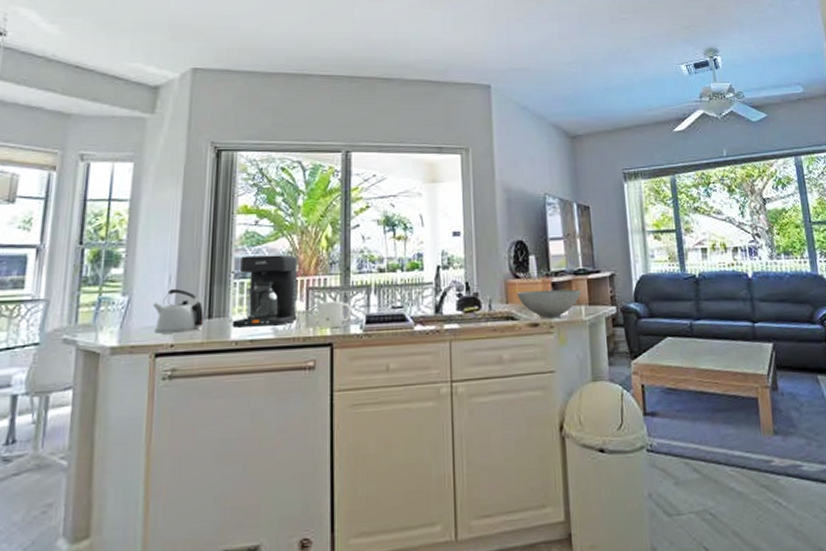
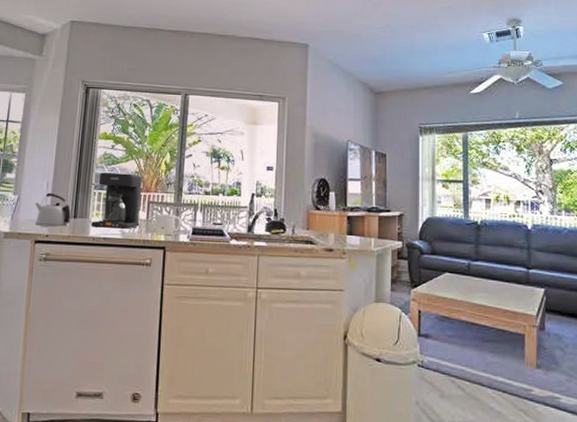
bowl: present [517,289,582,319] -> none [316,221,373,247]

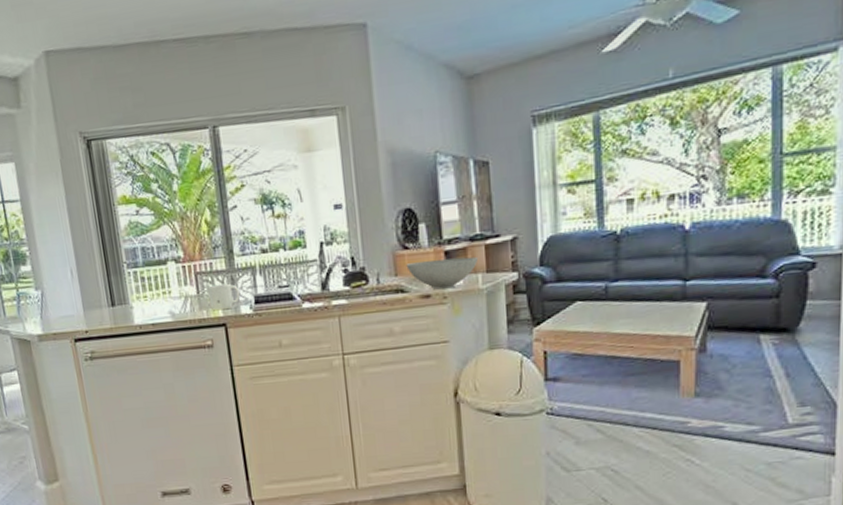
kettle: present [35,192,71,227] -> none [63,280,109,323]
coffee maker: present [91,172,142,229] -> none [130,241,191,314]
bowl: none [316,221,373,247] -> present [406,256,479,290]

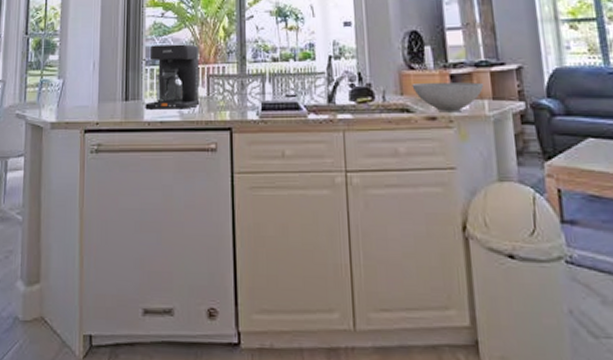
coffee maker: none [130,241,191,314] -> present [145,44,200,110]
mug: present [207,283,241,311] -> none [218,88,249,114]

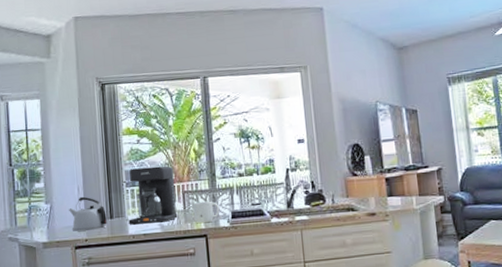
kettle: none [82,73,121,114] -> present [69,196,107,232]
mug: none [218,88,249,114] -> present [192,201,220,224]
bowl: present [412,82,484,113] -> none [355,183,413,209]

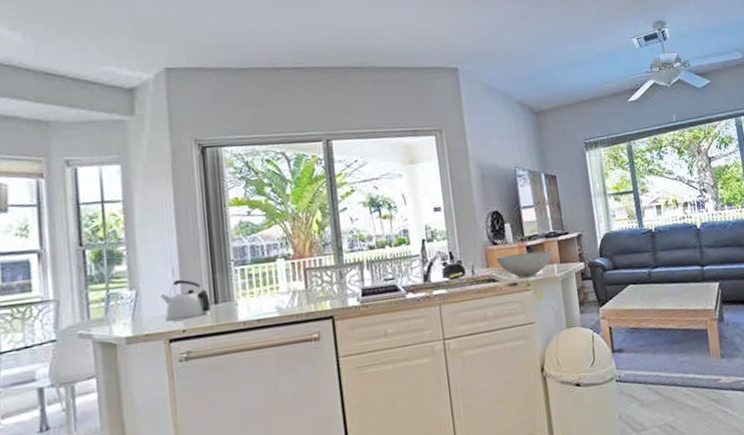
coffee maker: present [128,166,178,225] -> none [238,240,299,310]
mug: present [192,201,220,224] -> none [316,277,348,305]
bowl: none [355,183,413,209] -> present [496,250,554,278]

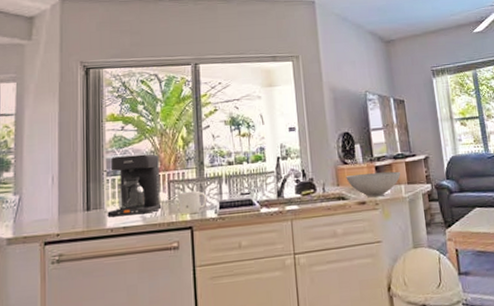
kettle: present [161,279,211,322] -> none [40,186,83,226]
coffee maker: none [238,240,299,310] -> present [107,154,162,218]
mug: none [316,277,348,305] -> present [178,190,207,215]

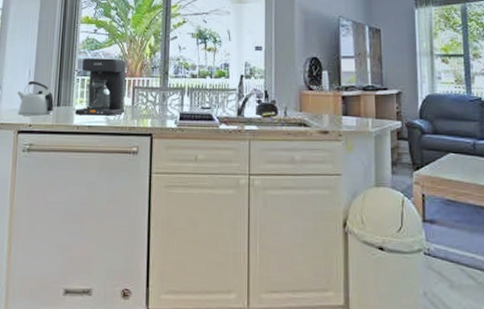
kettle: none [40,186,83,226] -> present [17,80,54,117]
mug: present [178,190,207,215] -> none [141,99,169,122]
bowl: present [346,171,401,198] -> none [310,102,370,128]

